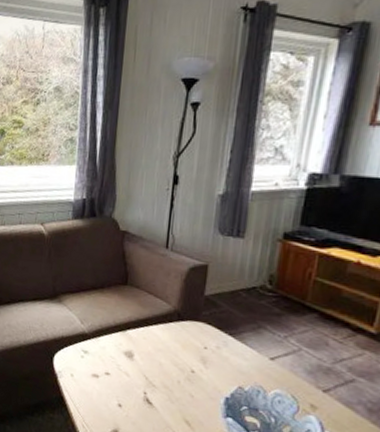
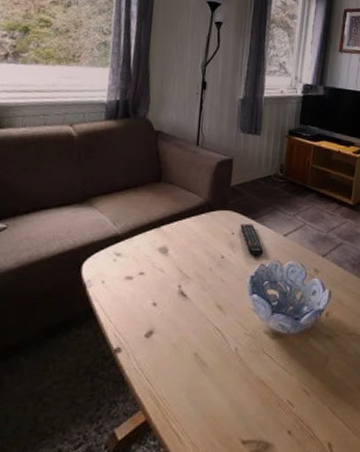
remote control: none [214,338,243,378] -> present [240,223,264,256]

